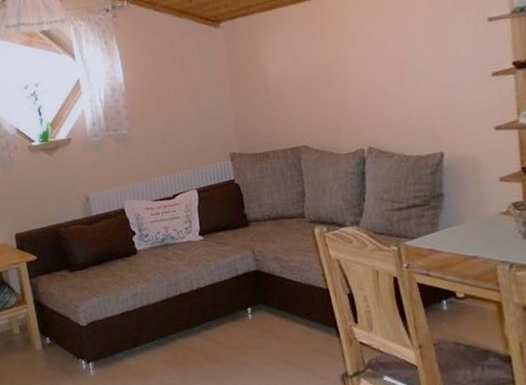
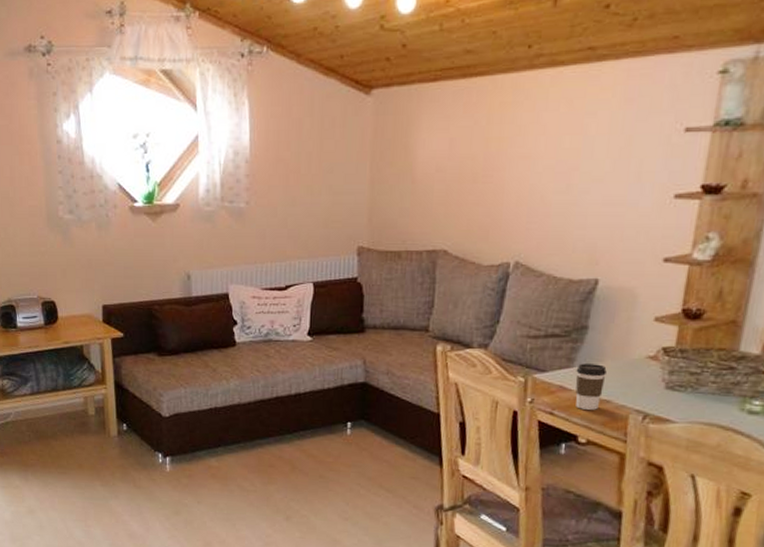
coffee cup: none [441,225,469,268] -> present [575,363,607,410]

